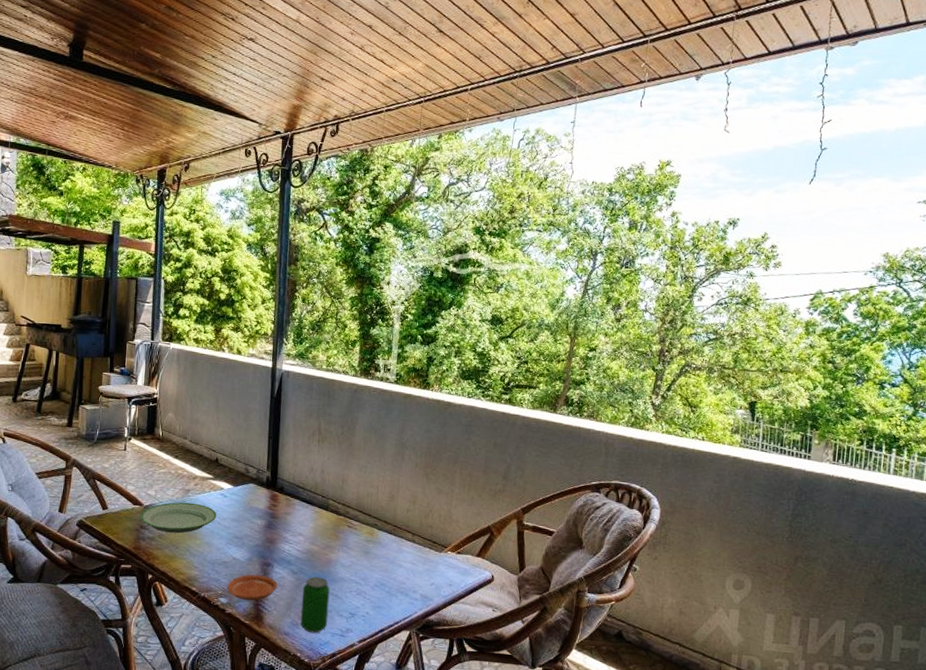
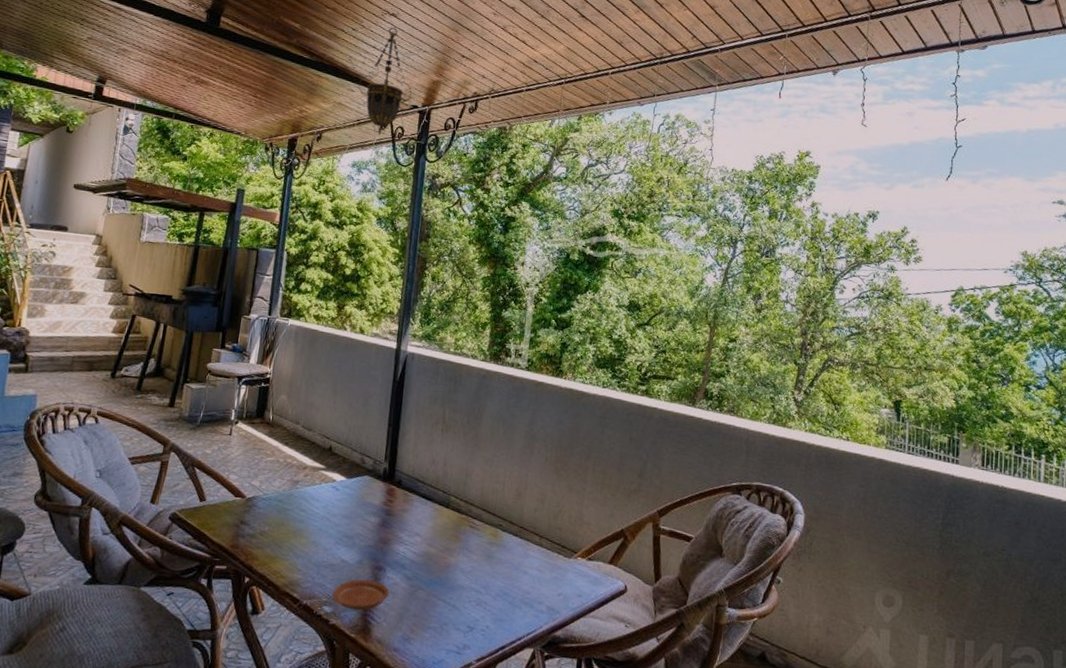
plate: present [140,502,217,534] -> none [240,495,327,531]
hanging lantern: none [222,52,273,162] -> present [358,27,412,135]
beverage can: present [300,576,330,633] -> none [412,583,447,650]

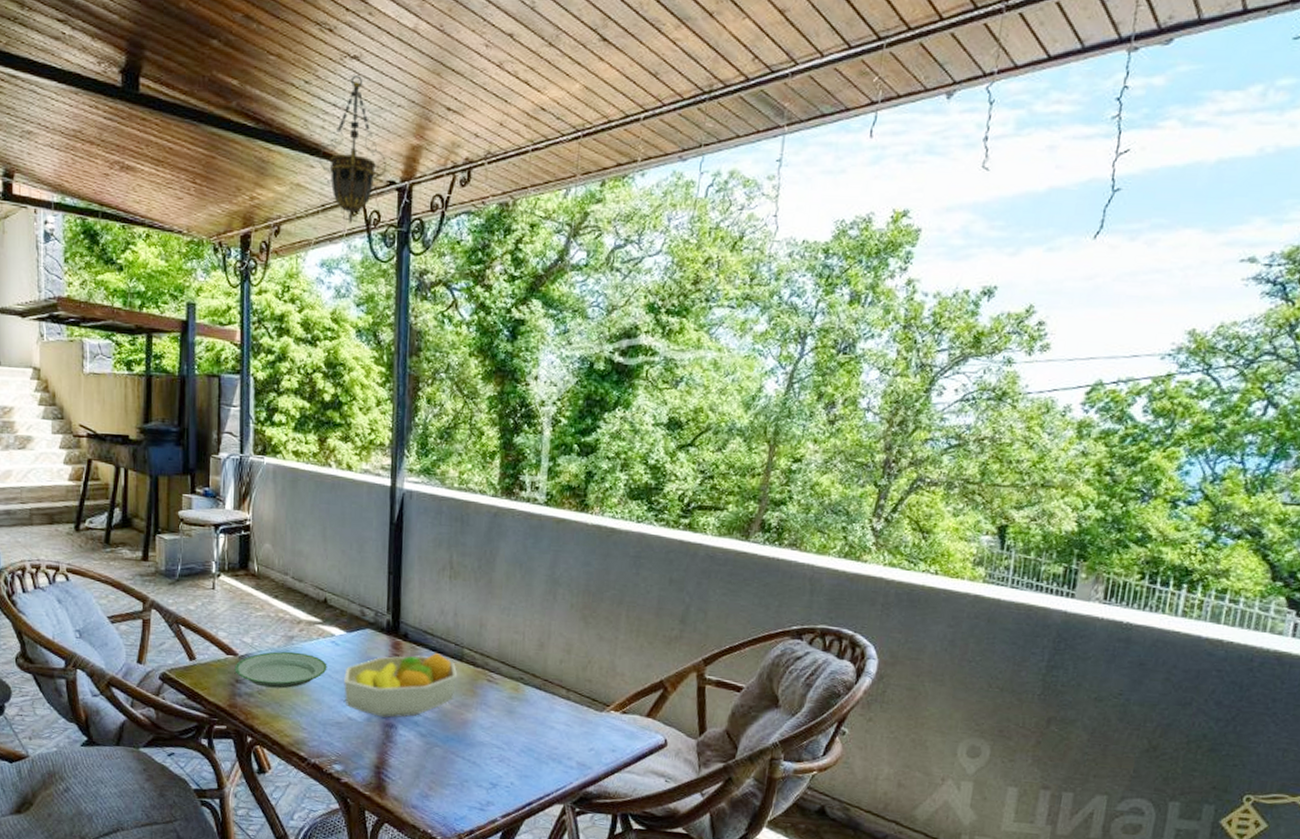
plate: none [240,495,327,531] -> present [234,651,327,689]
plate: present [332,579,390,611] -> none [342,737,404,769]
fruit bowl: none [339,499,444,561] -> present [343,652,458,718]

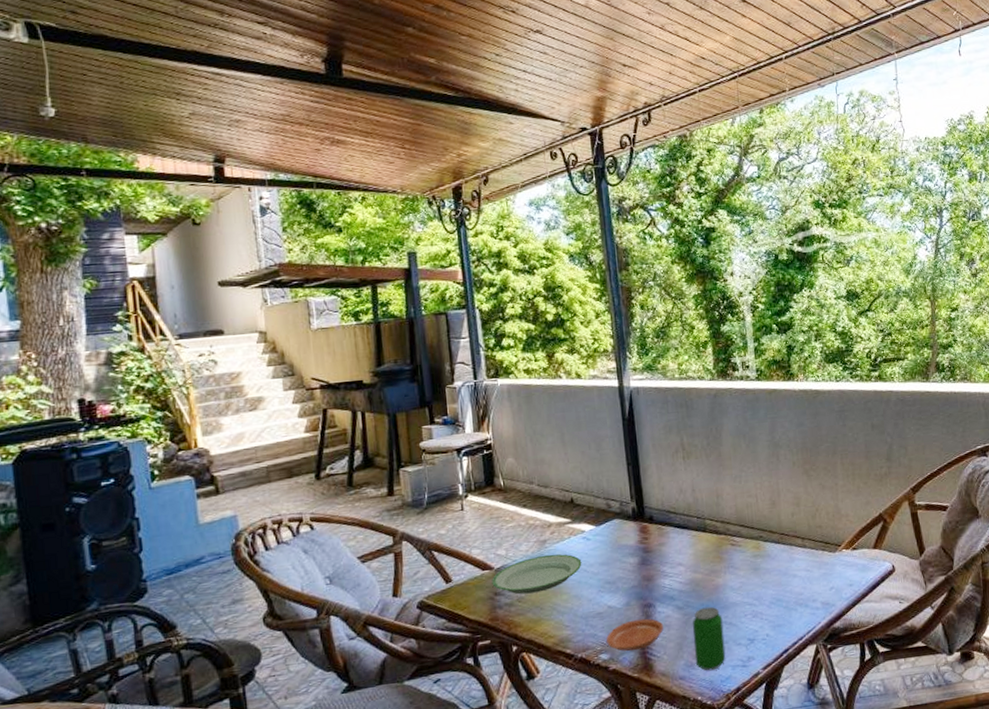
hanging lantern: present [319,75,386,223] -> none [516,45,577,166]
plate: none [342,737,404,769] -> present [606,618,664,651]
fruit bowl: present [343,652,458,718] -> none [598,528,704,600]
beverage can: none [430,740,467,807] -> present [692,606,726,671]

